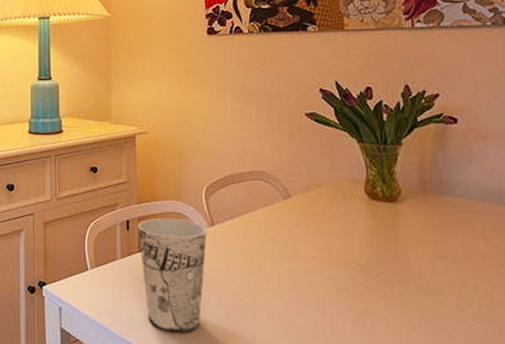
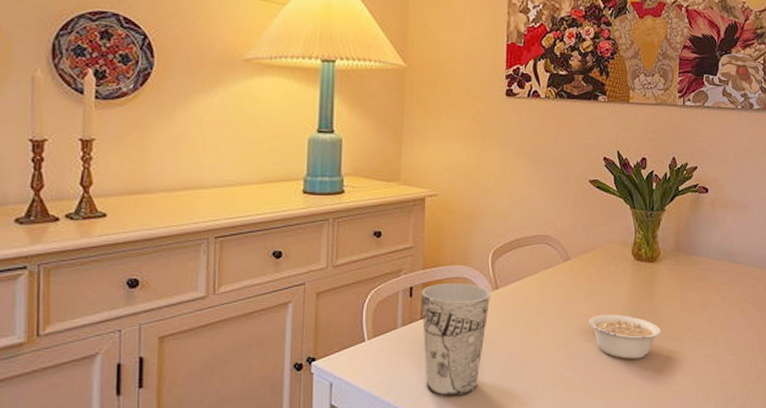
legume: none [319,258,413,312] -> present [589,314,662,359]

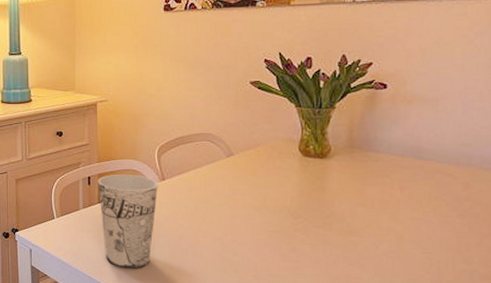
legume: present [589,314,662,359] -> none [255,206,335,250]

